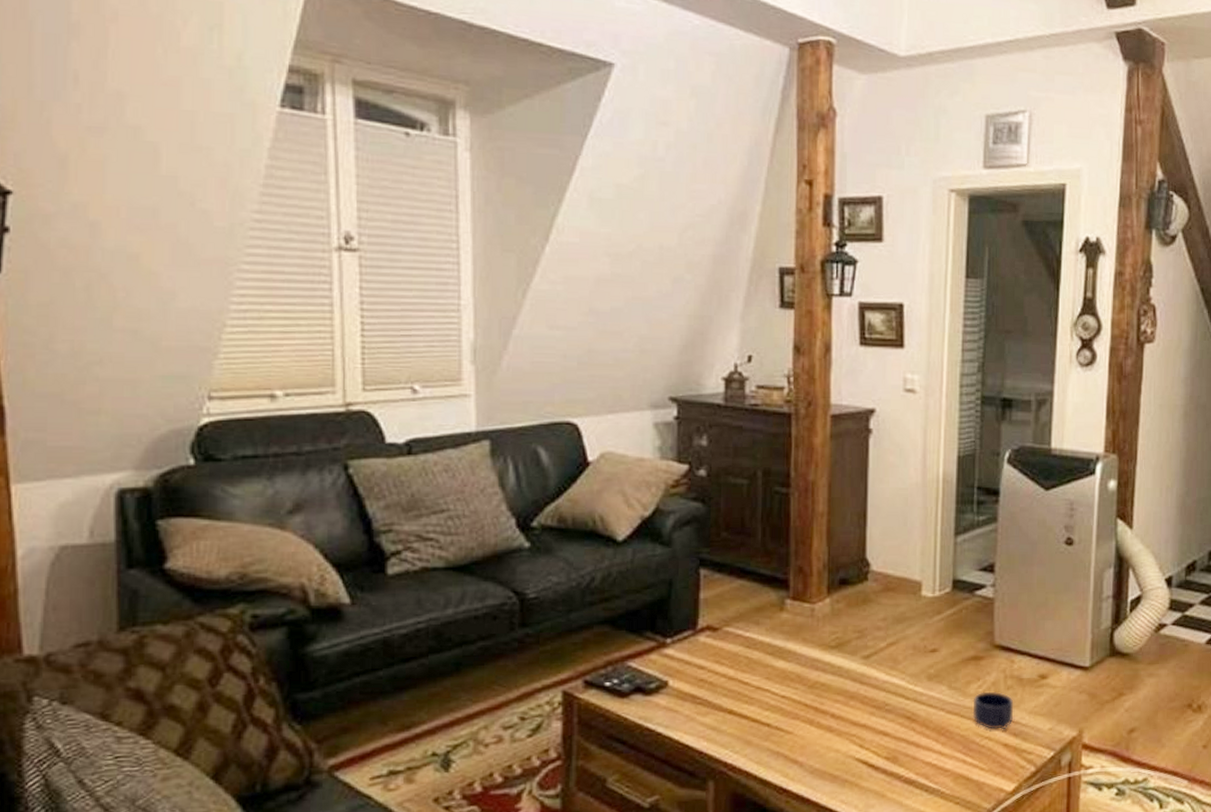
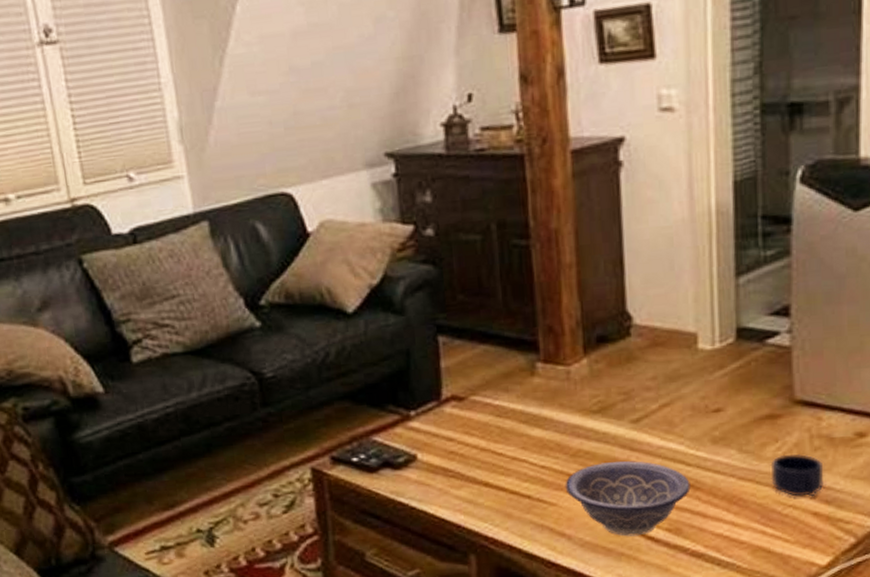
decorative bowl: none [801,693,908,764] -> present [565,460,691,537]

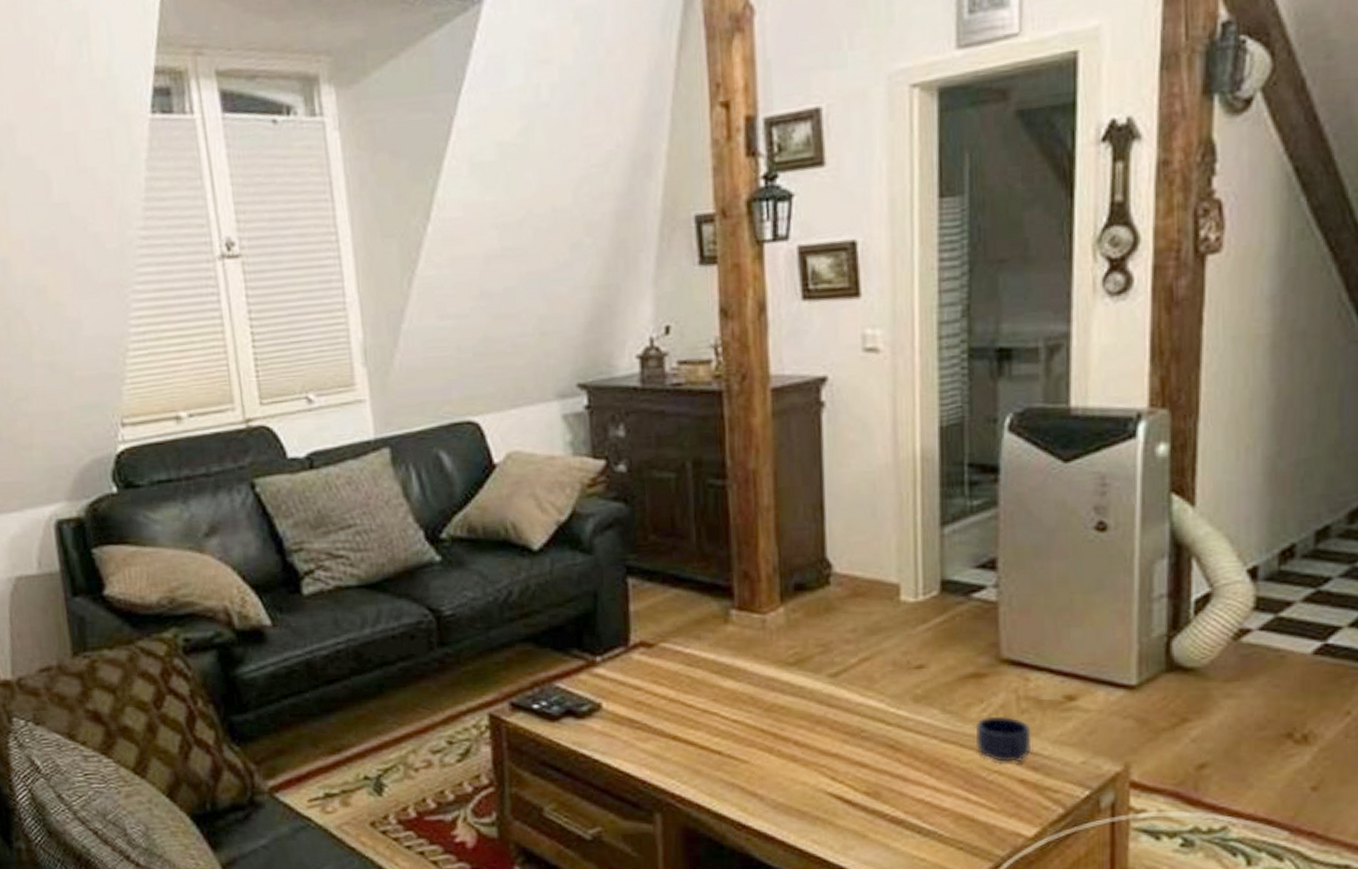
decorative bowl: present [565,460,691,537] -> none [758,717,891,799]

